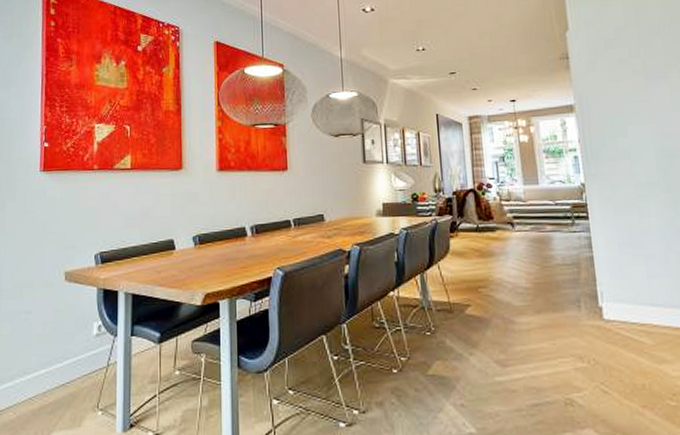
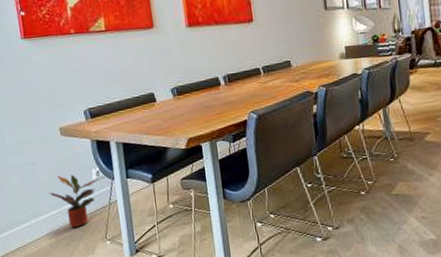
potted plant: none [41,326,97,393] -> present [49,174,97,229]

